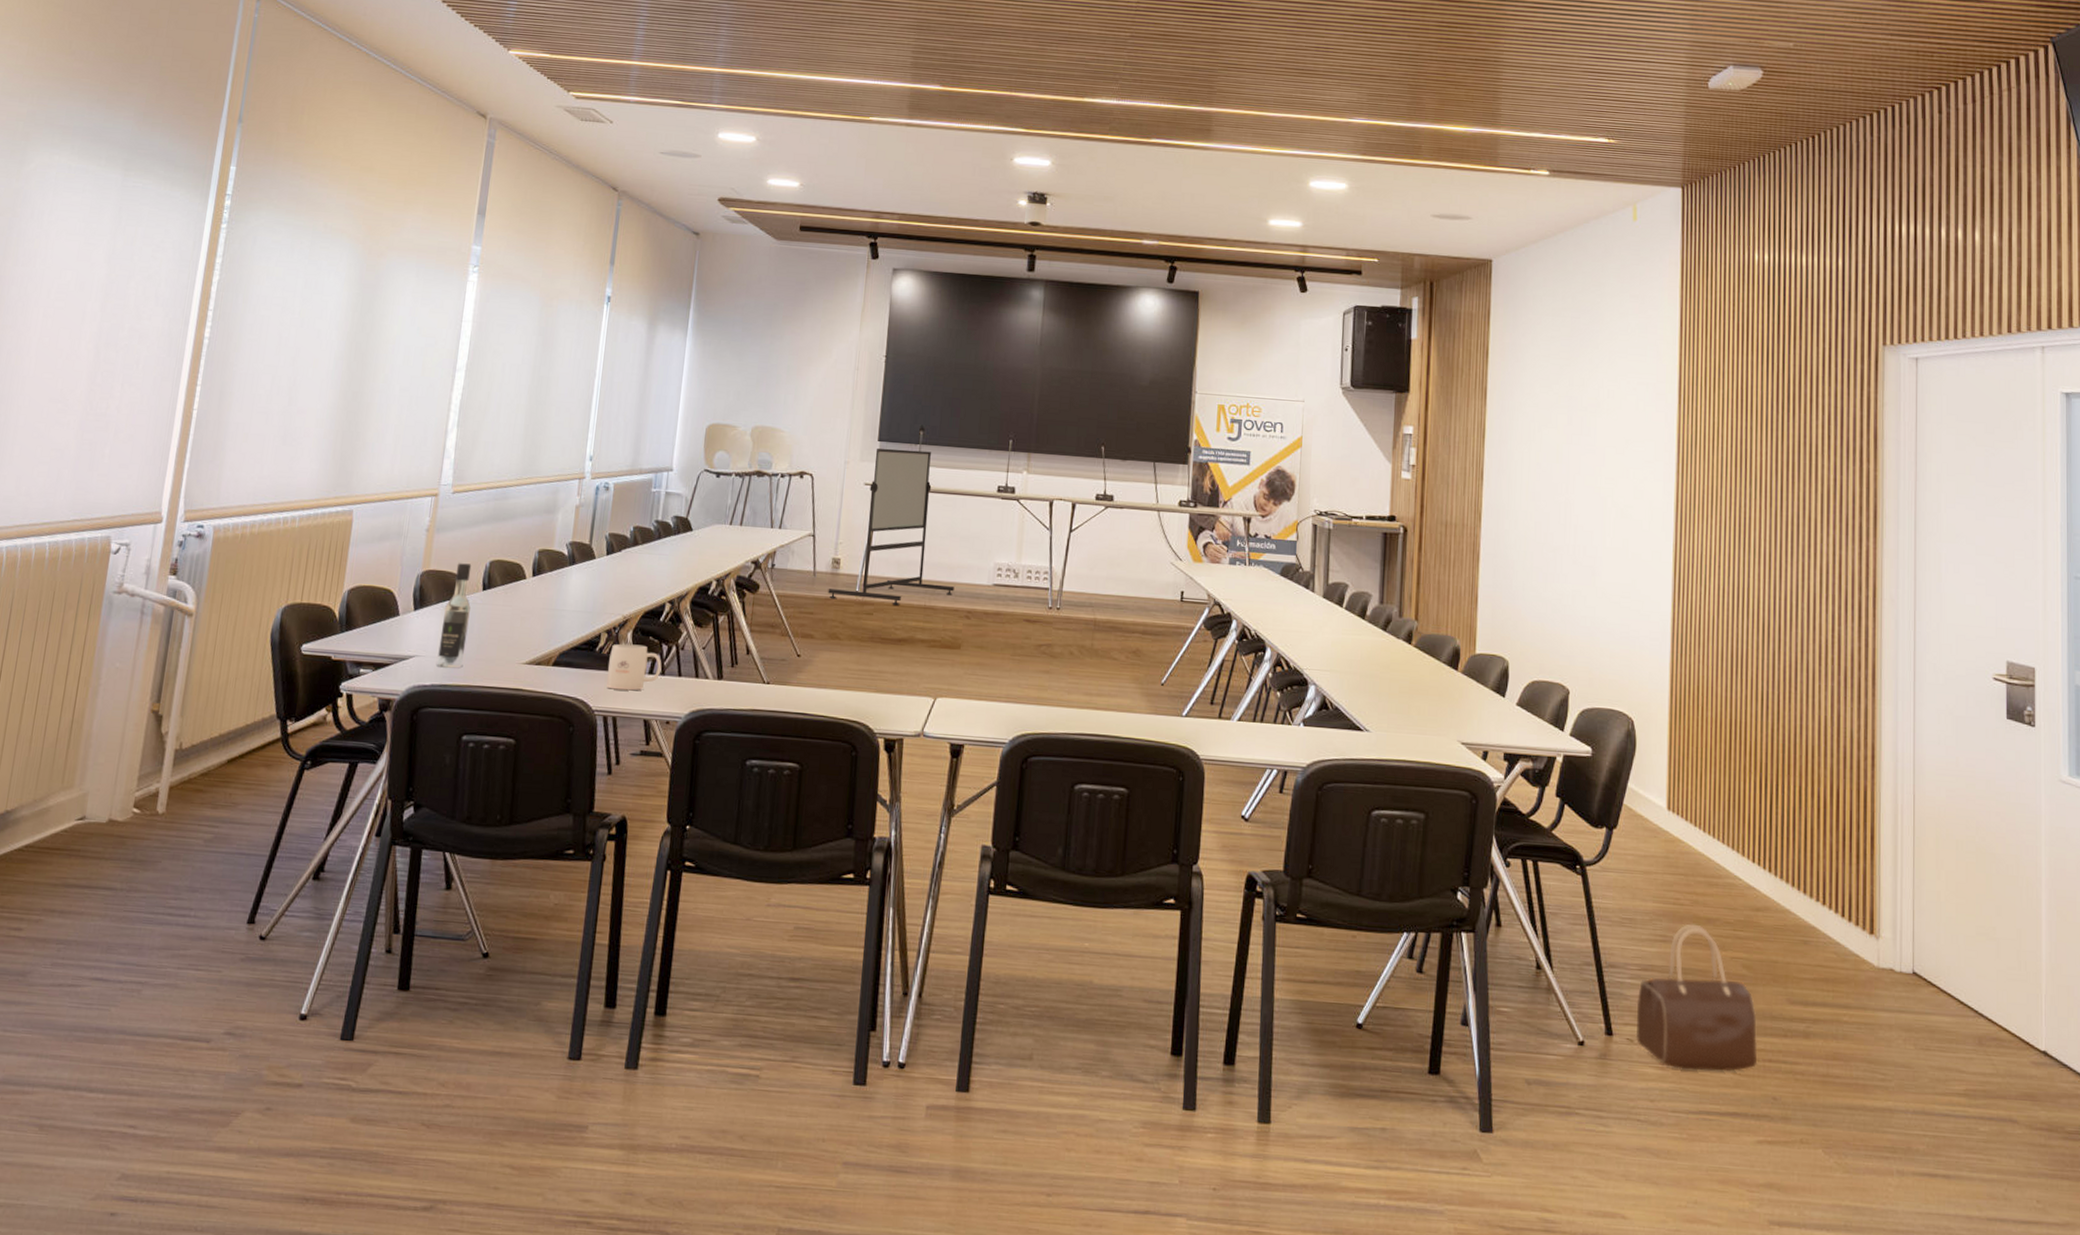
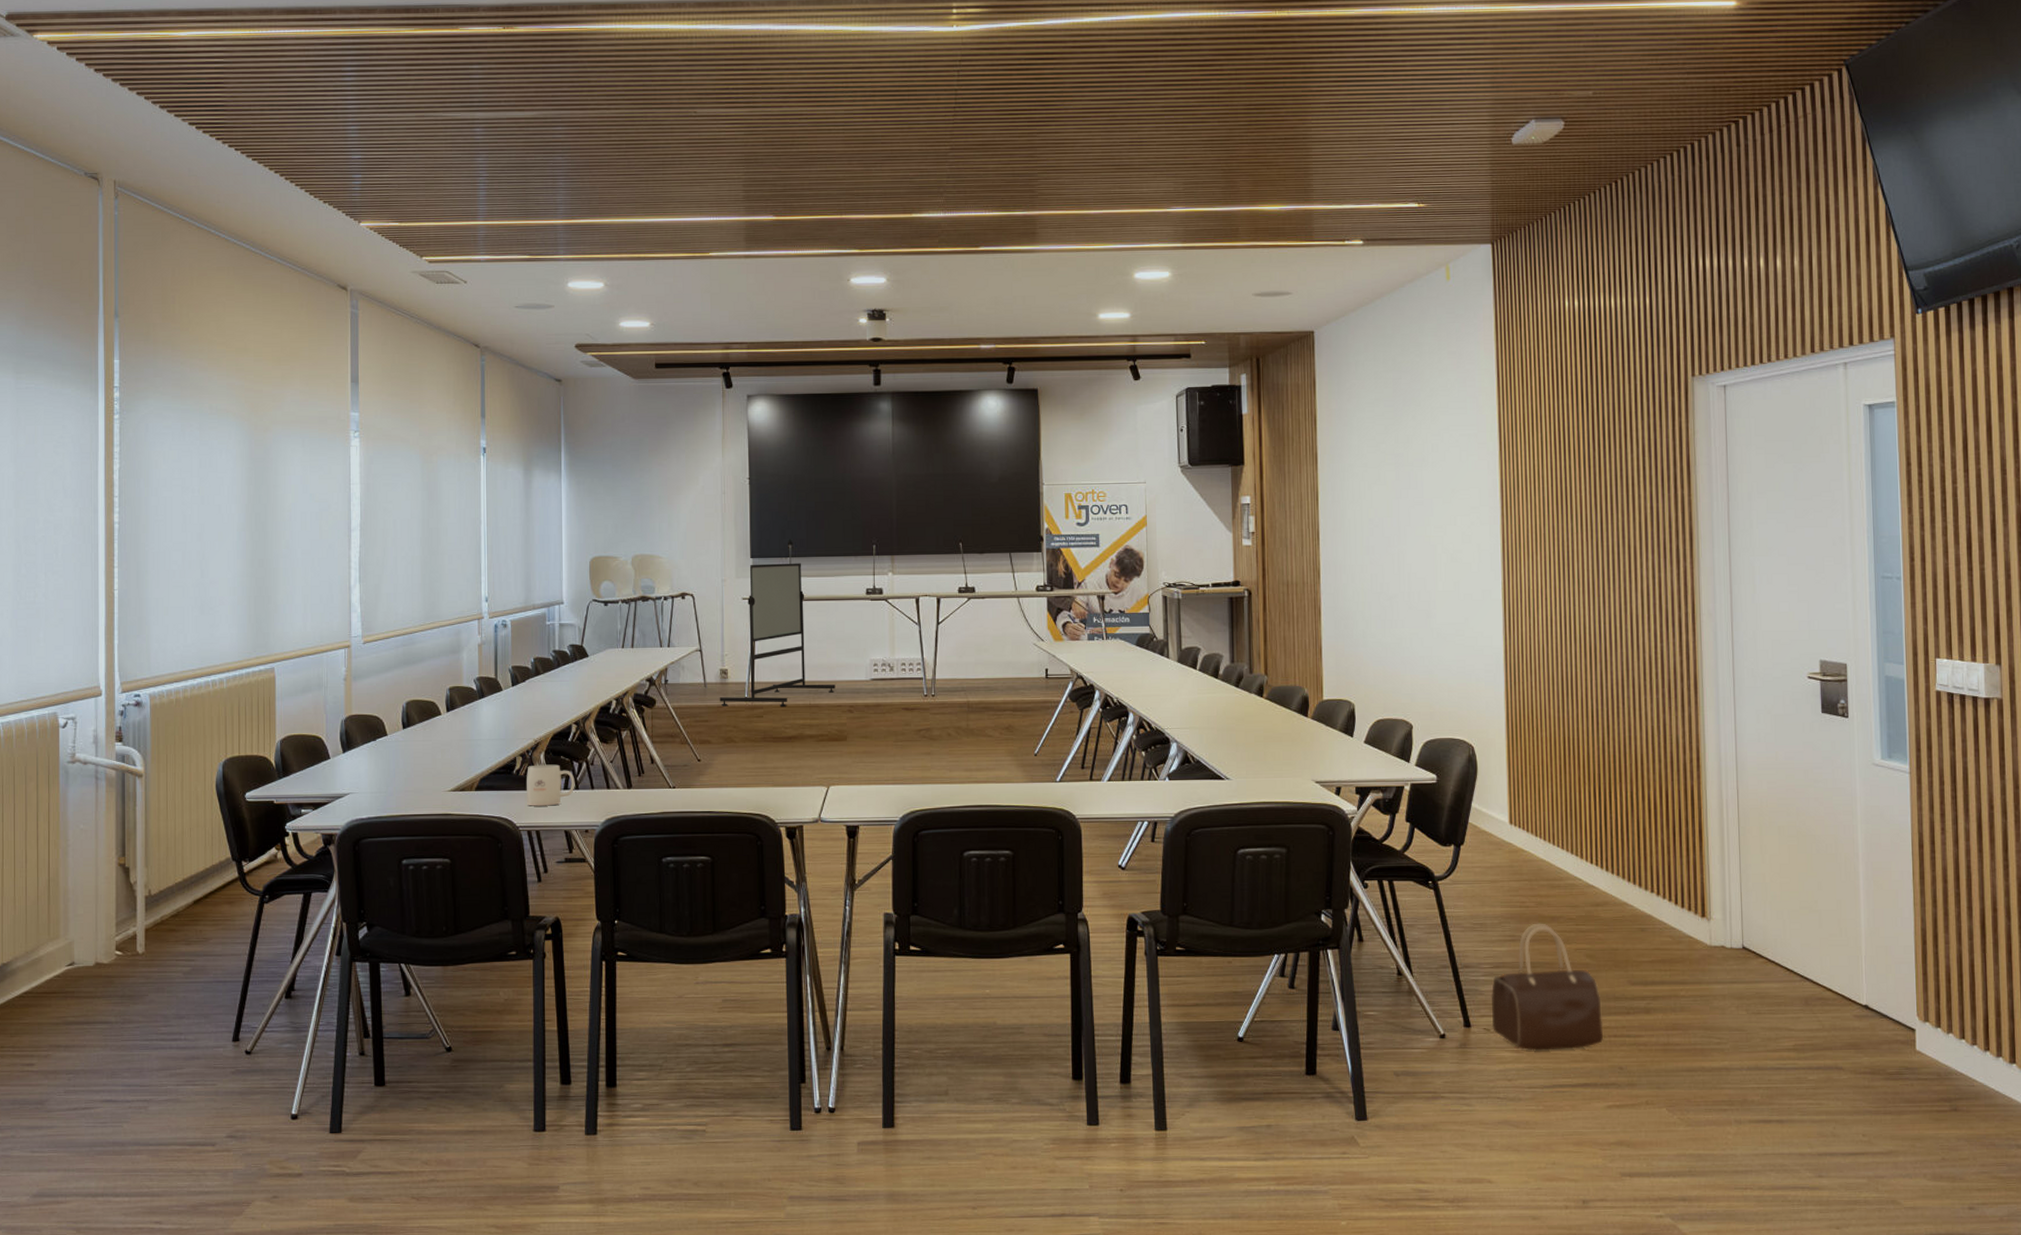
bottle: present [437,563,472,669] -> none [370,706,394,802]

